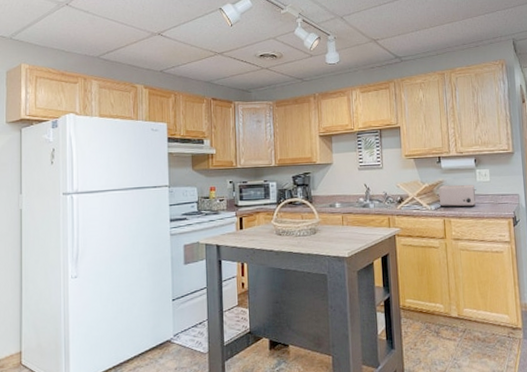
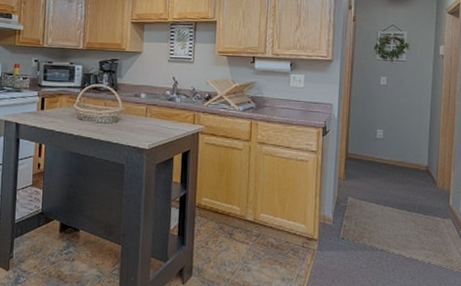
toaster: present [438,184,477,208] -> none [248,86,289,113]

